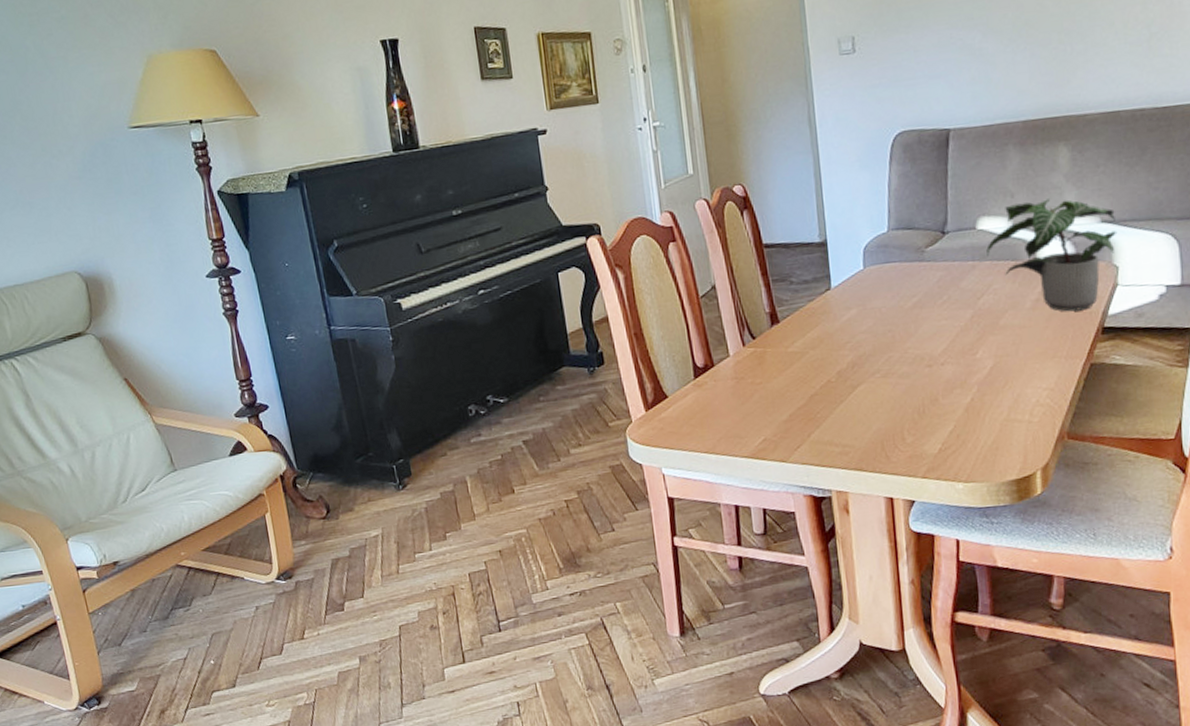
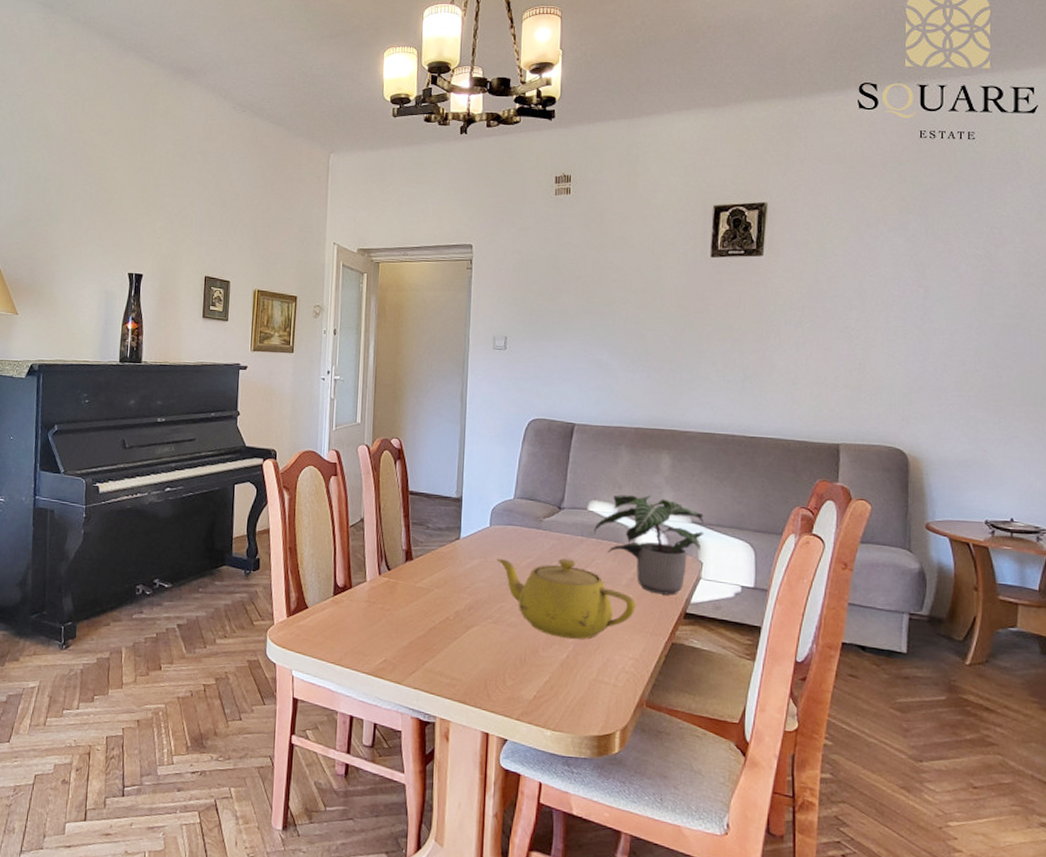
teapot: none [877,289,1045,380] -> present [497,558,636,640]

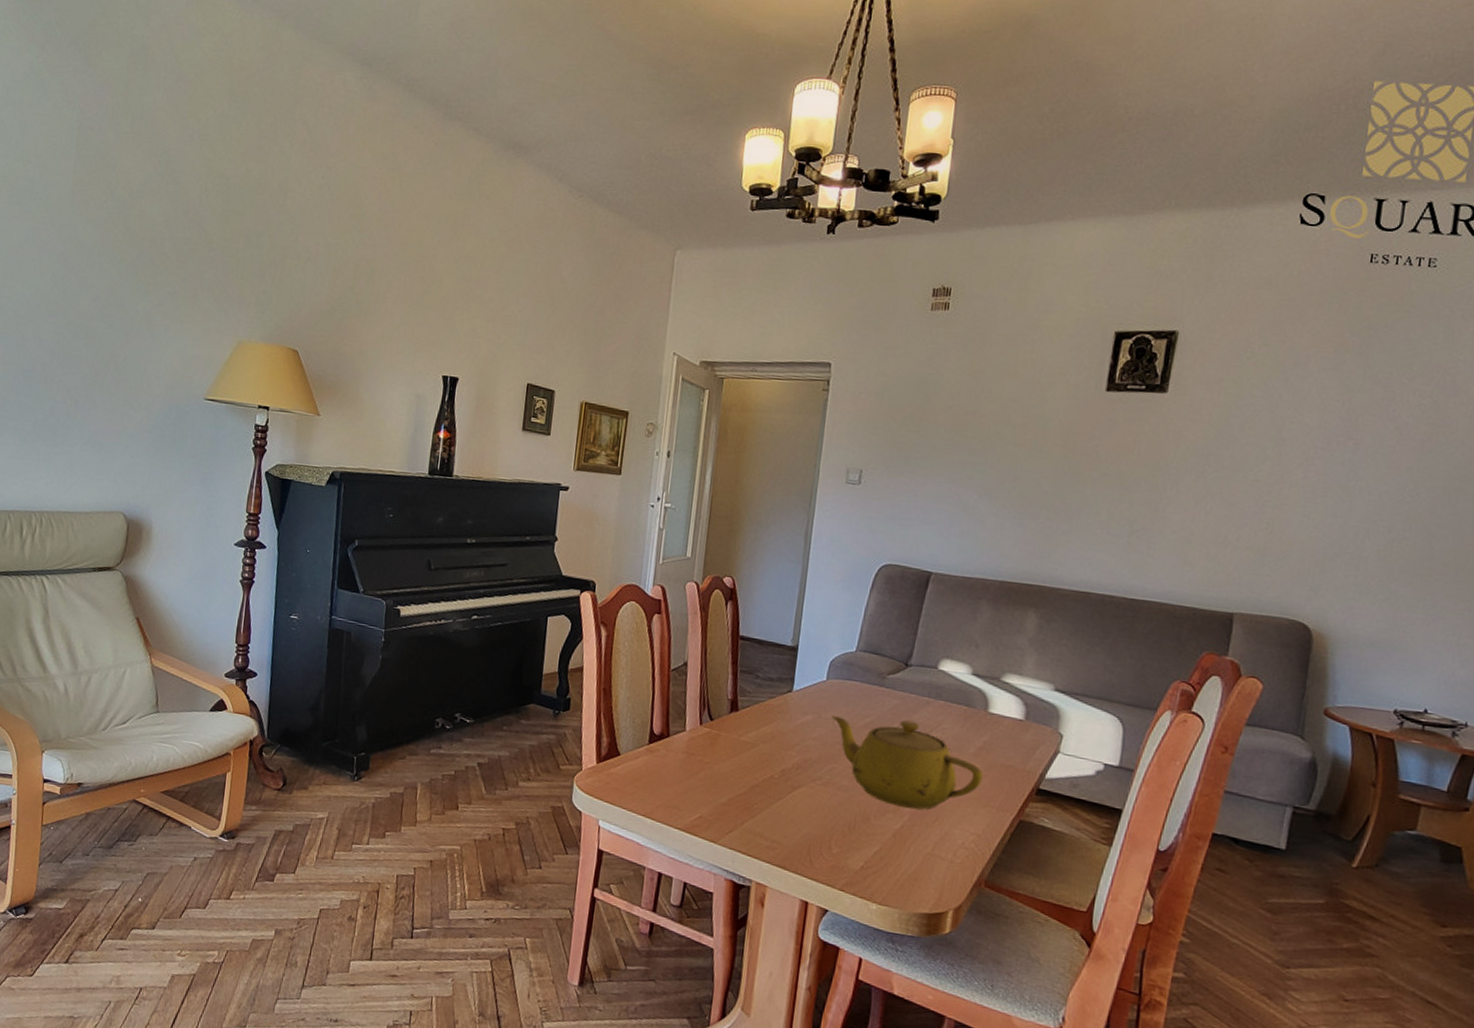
potted plant: present [594,494,705,595] -> none [942,654,1069,769]

